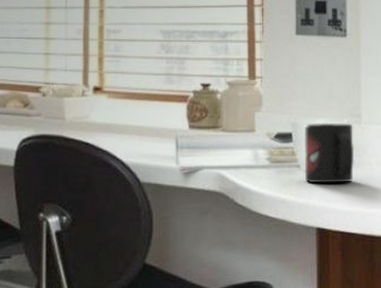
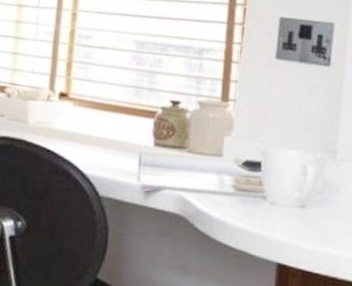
mug: present [304,122,355,184] -> none [270,154,327,220]

